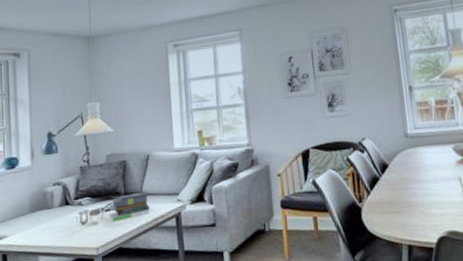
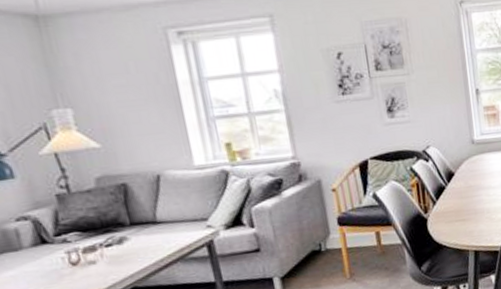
books: present [109,191,150,222] -> none [111,219,171,259]

